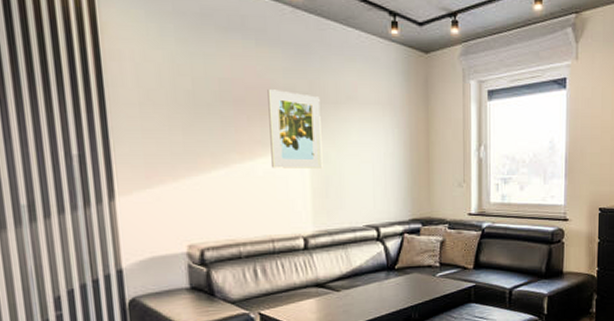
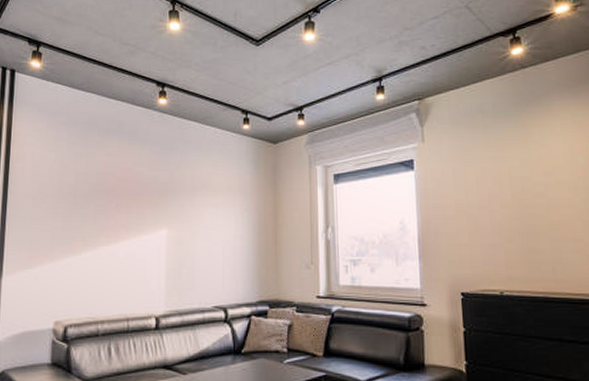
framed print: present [267,89,323,168] -> none [133,181,178,251]

